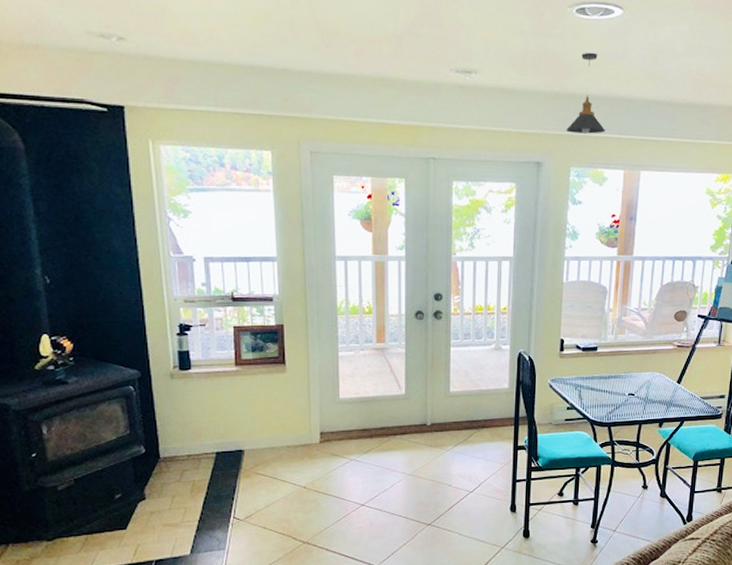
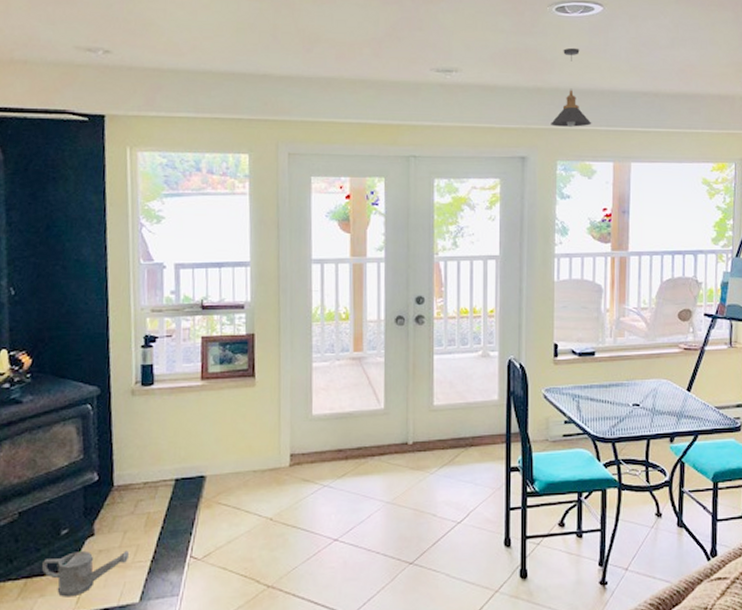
watering can: none [100,512,178,550] -> present [42,550,129,597]

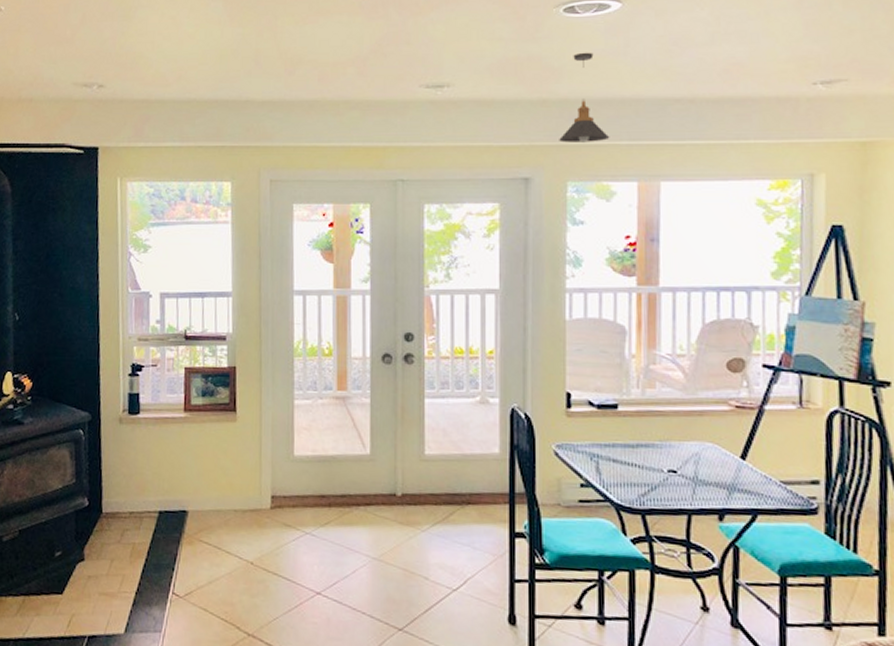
watering can: present [42,550,129,597] -> none [38,575,115,620]

